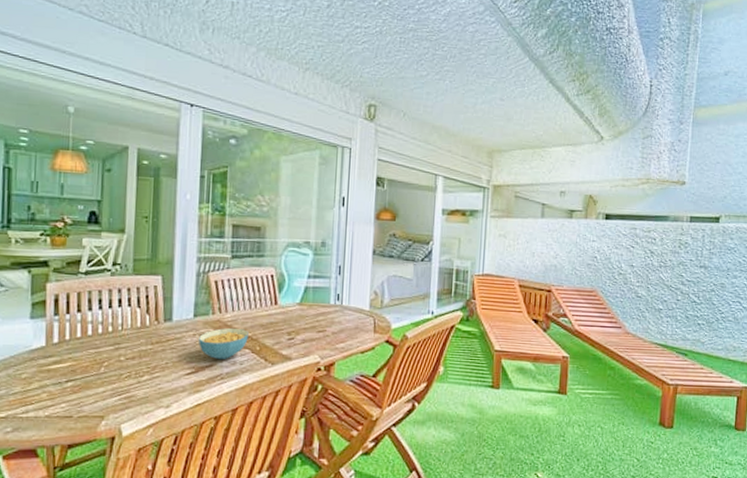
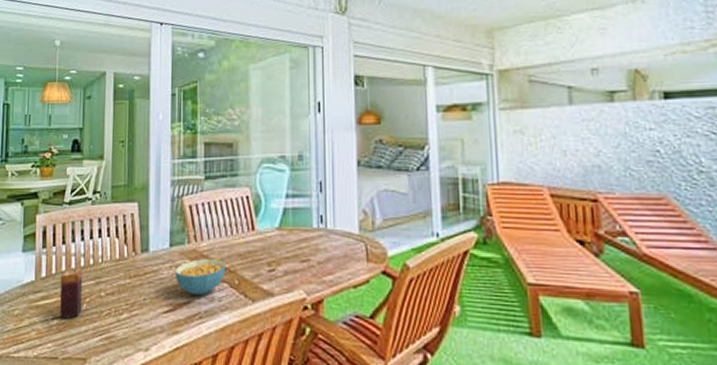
candle: none [74,335,101,382] -> present [59,269,83,320]

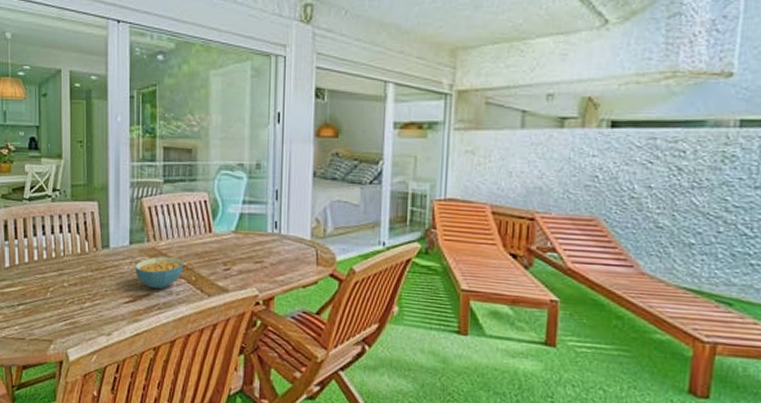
candle: present [59,269,83,320] -> none [24,261,46,306]

